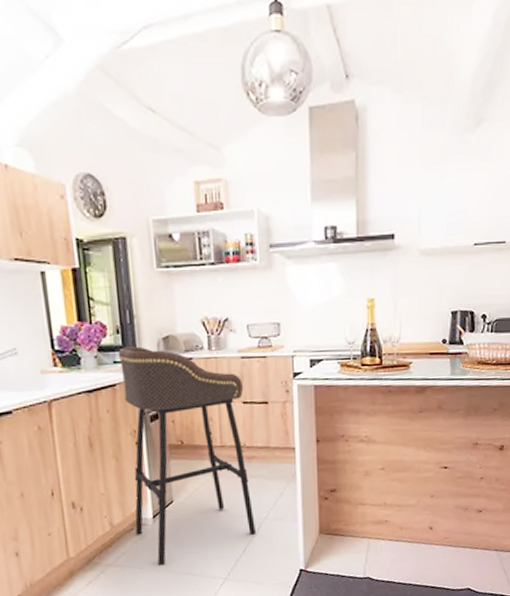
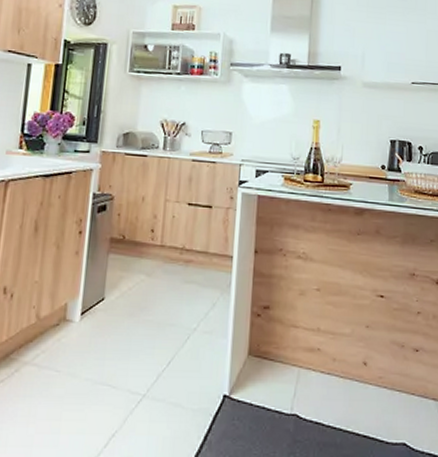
bar stool: present [118,346,256,566] -> none [60,138,191,371]

